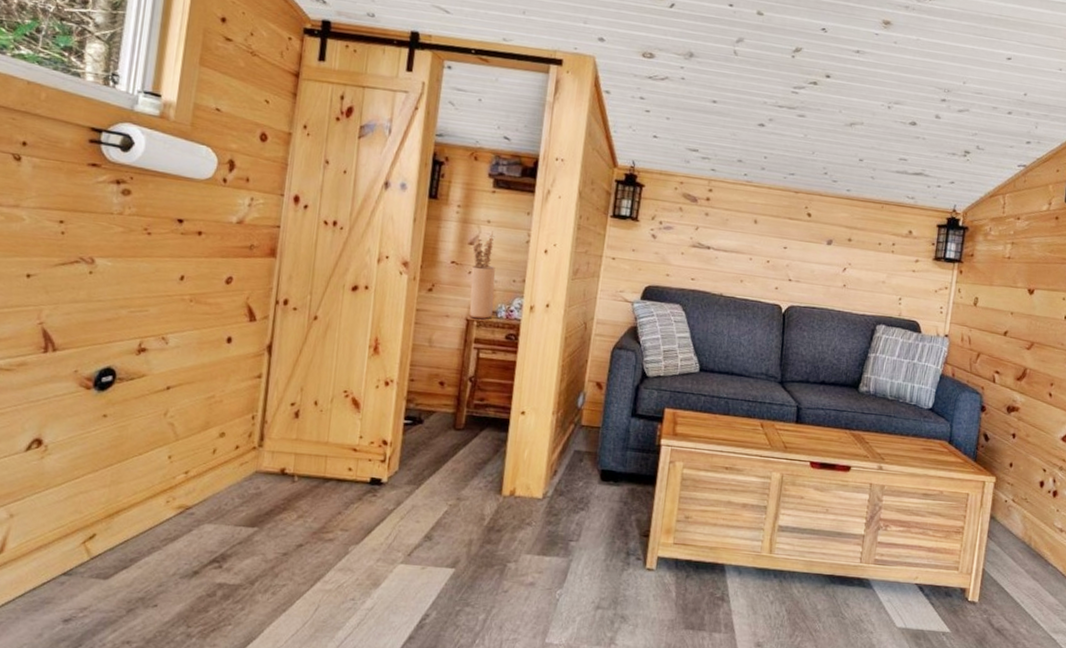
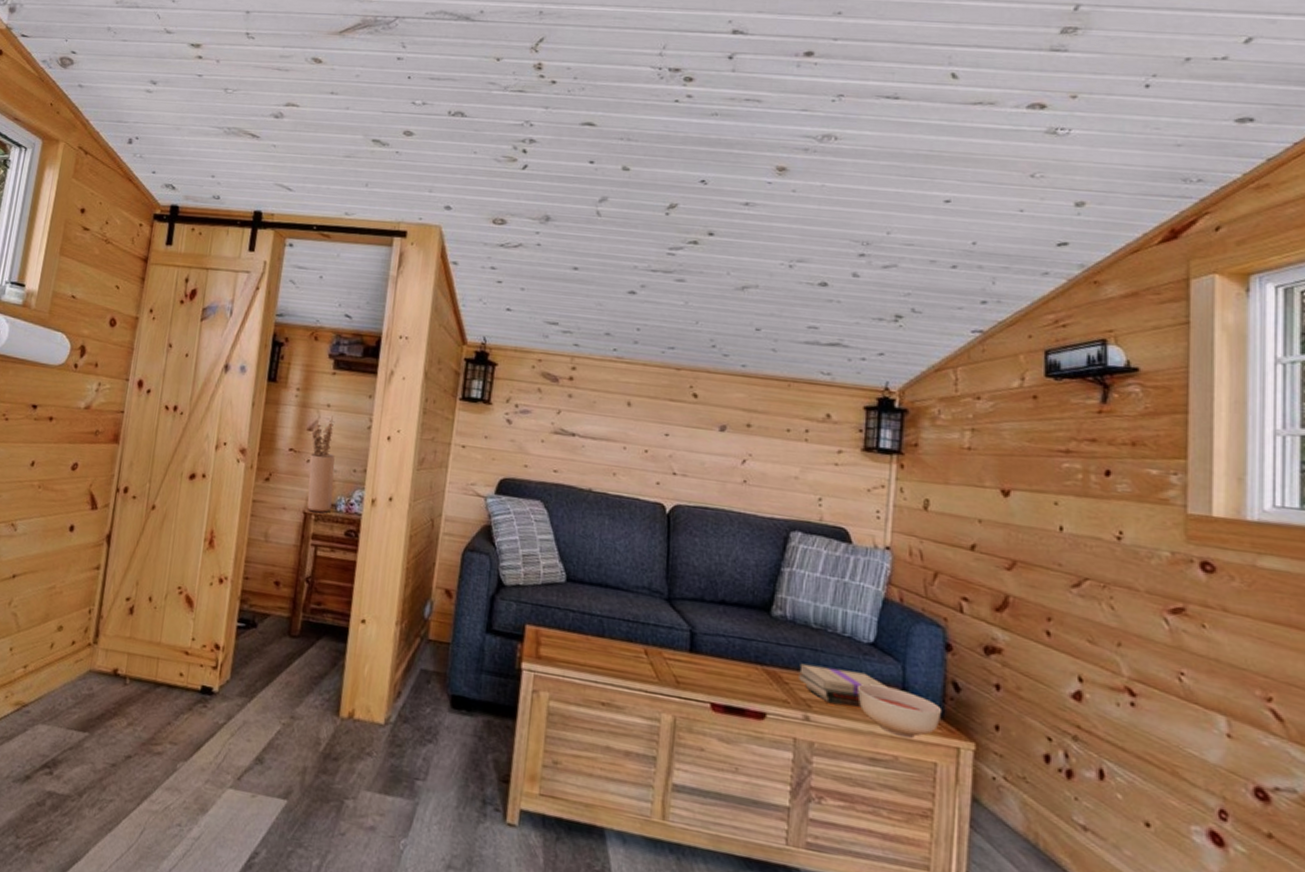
books: none [876,427,939,458] -> present [799,663,887,709]
bowl: none [917,439,976,478] -> present [857,683,943,739]

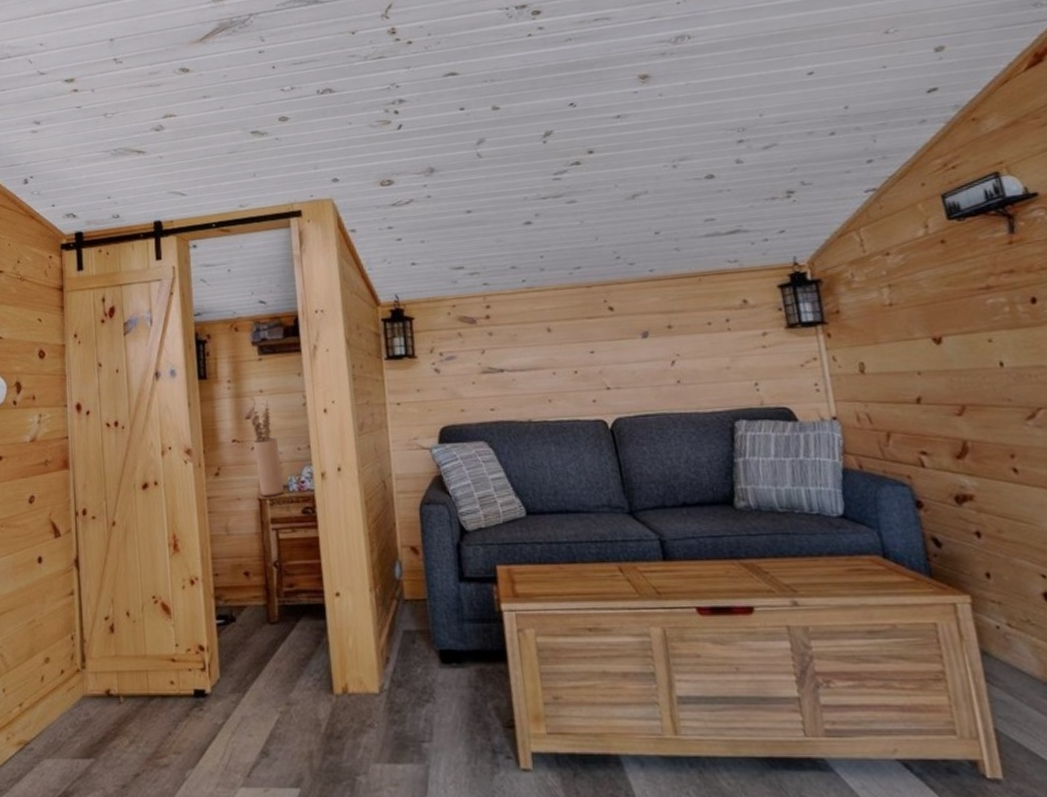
books: present [799,663,887,709] -> none [775,547,868,585]
bowl: present [857,683,943,739] -> none [838,556,930,605]

